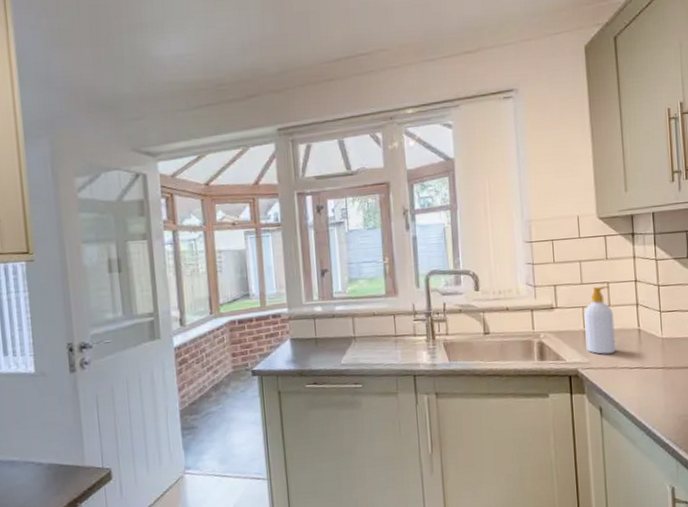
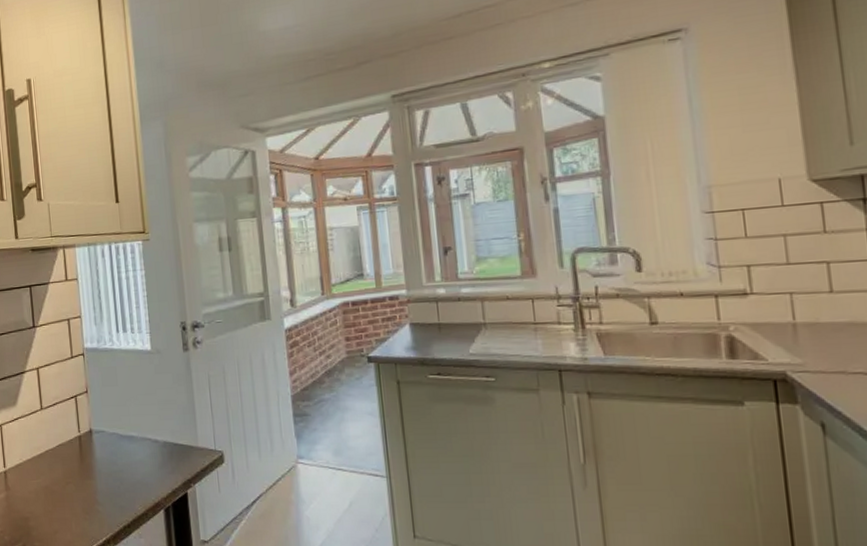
soap bottle: present [584,285,616,354] -> none [793,266,844,354]

